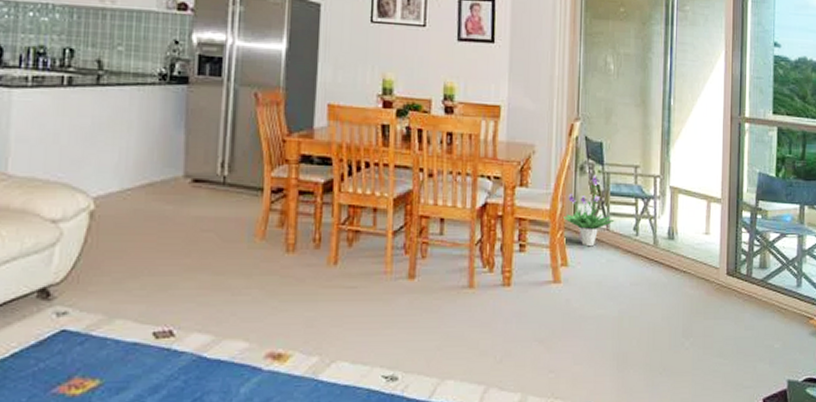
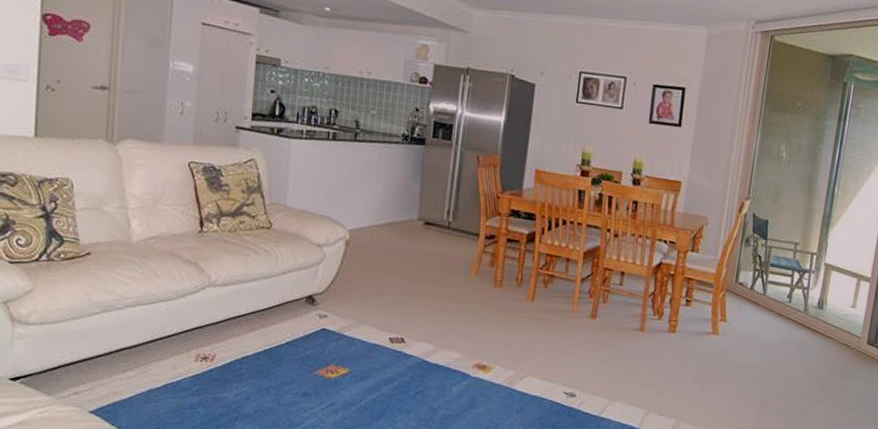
potted plant: present [563,175,615,245] -> none [727,248,772,307]

